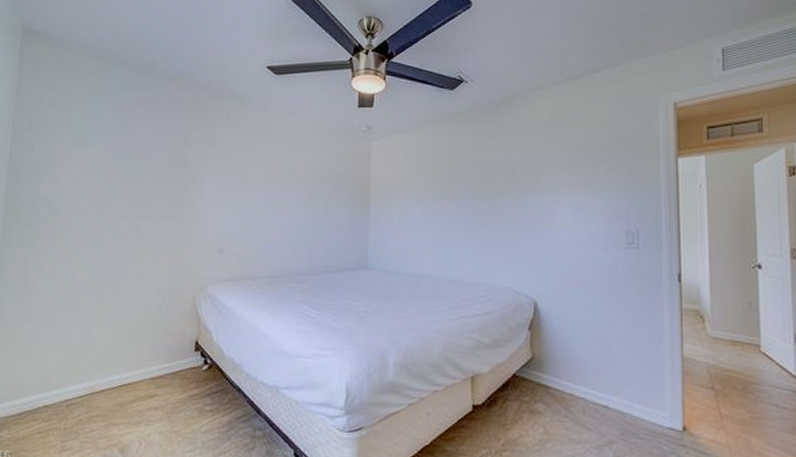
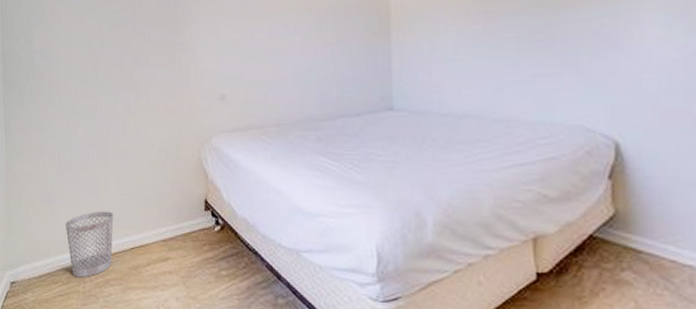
wastebasket: none [53,350,104,415] -> present [66,211,114,278]

